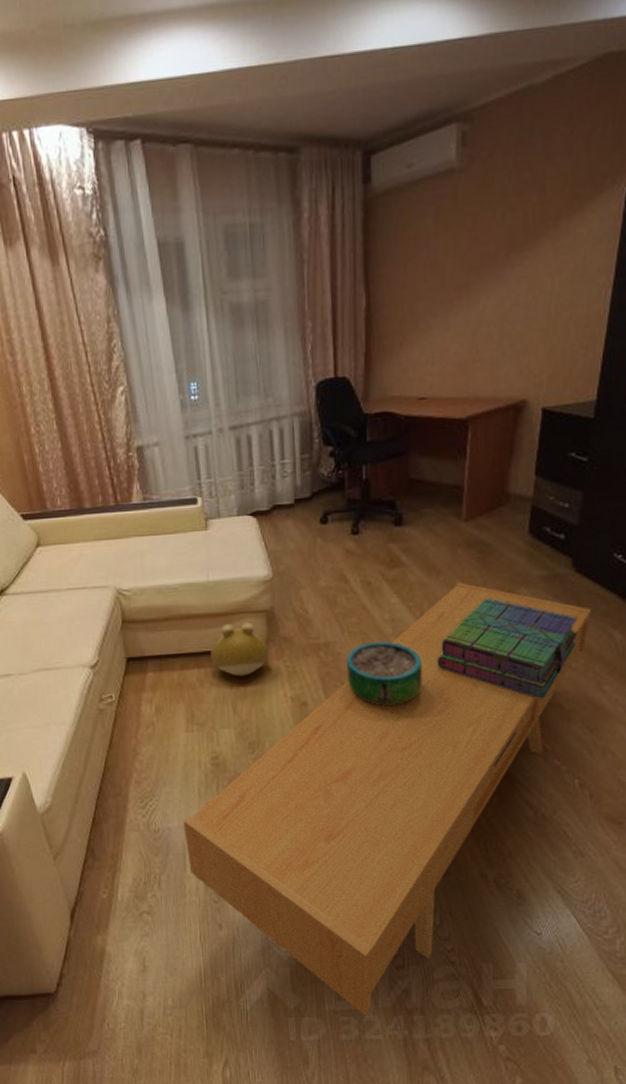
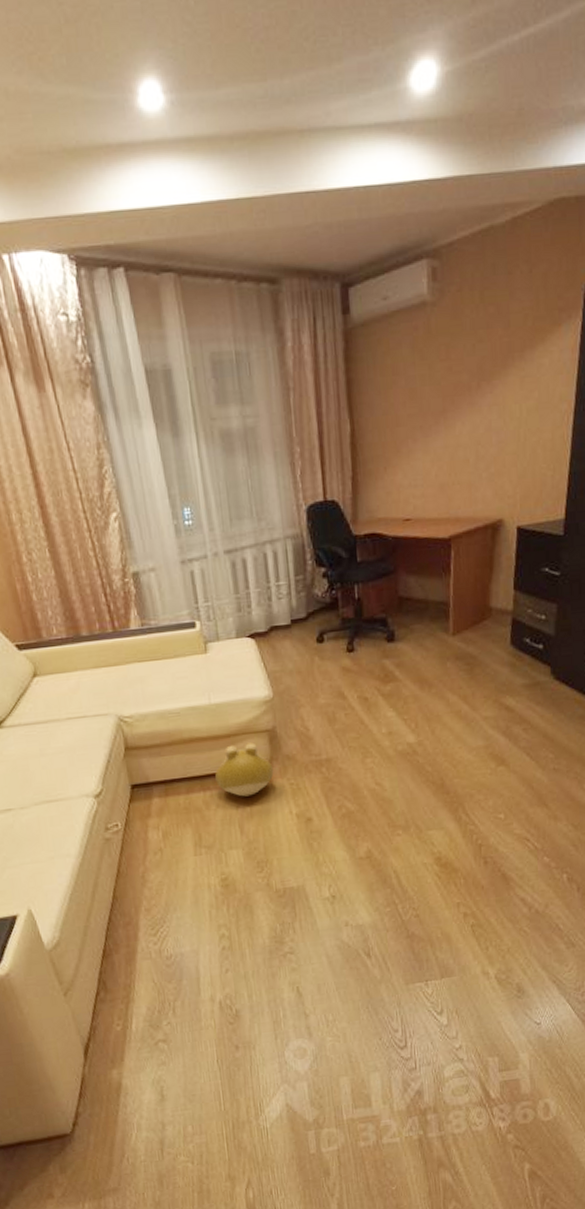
tv console: present [183,582,591,1016] -> none [195,693,570,1121]
decorative bowl: present [347,641,422,705] -> none [348,753,420,816]
stack of books: present [437,598,578,701] -> none [432,707,559,802]

